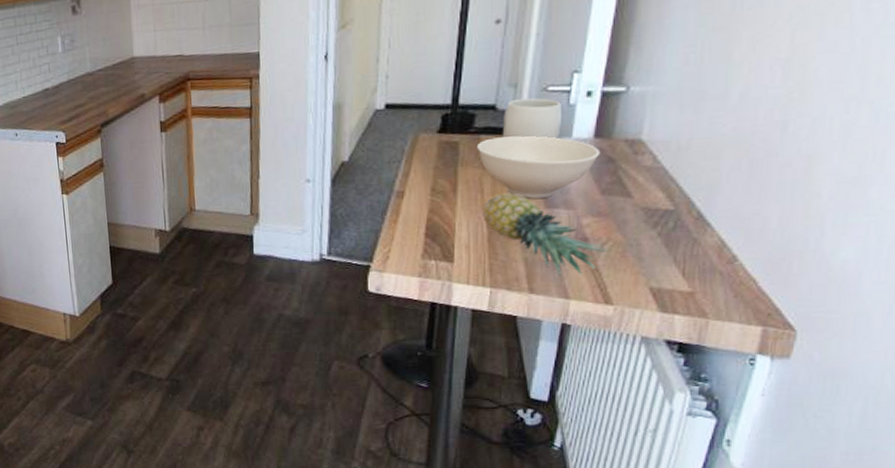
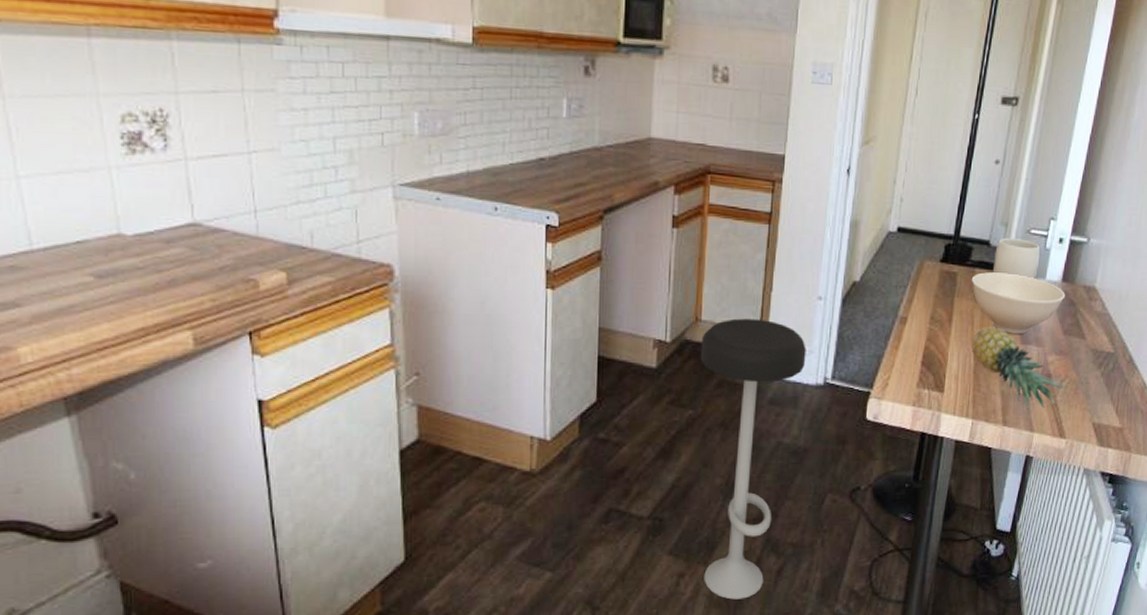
bar stool: none [197,204,299,452] -> present [700,318,806,600]

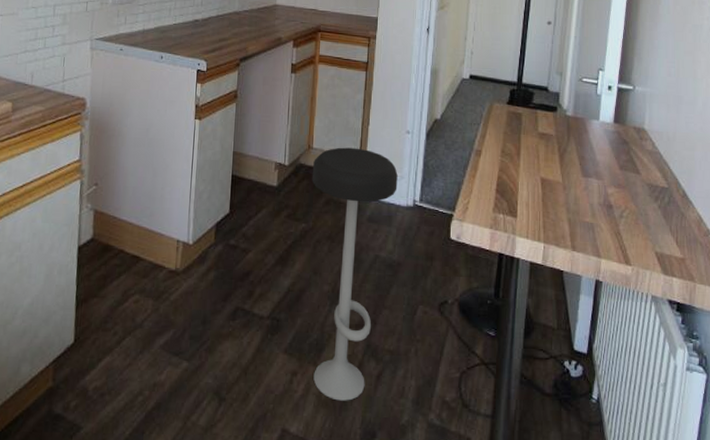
bowl: present [971,272,1066,334] -> none [534,113,618,168]
fruit: present [971,327,1065,410] -> none [538,161,626,238]
mug: present [992,237,1040,279] -> none [552,84,592,120]

